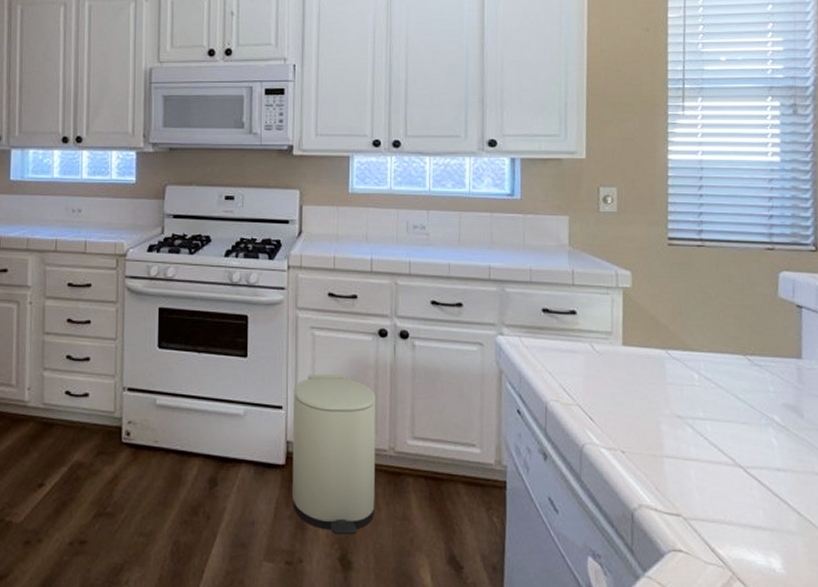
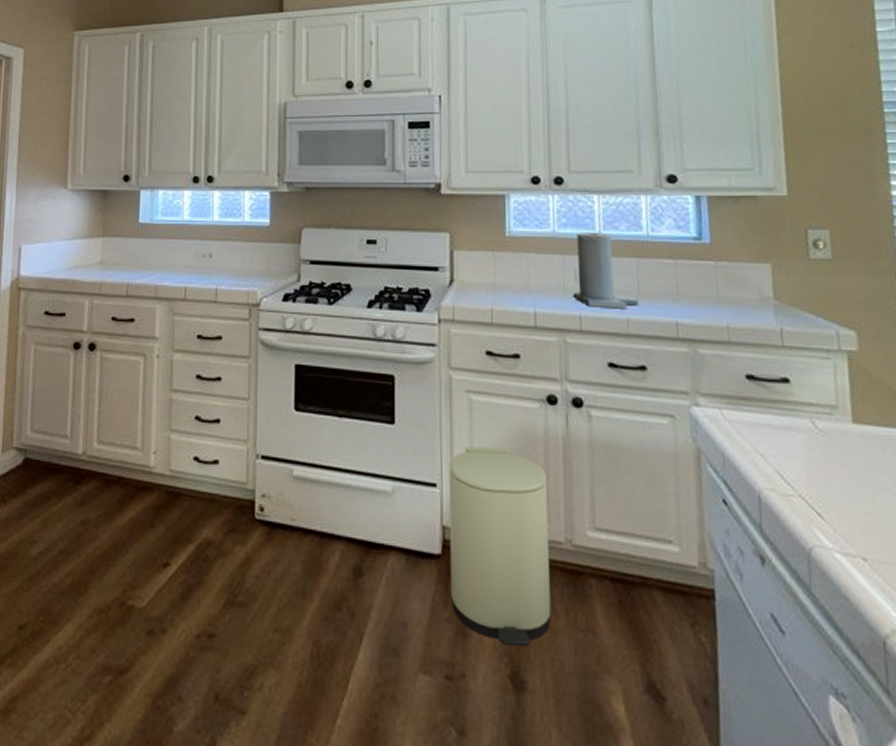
paper towel: none [404,189,459,255] -> present [573,232,639,309]

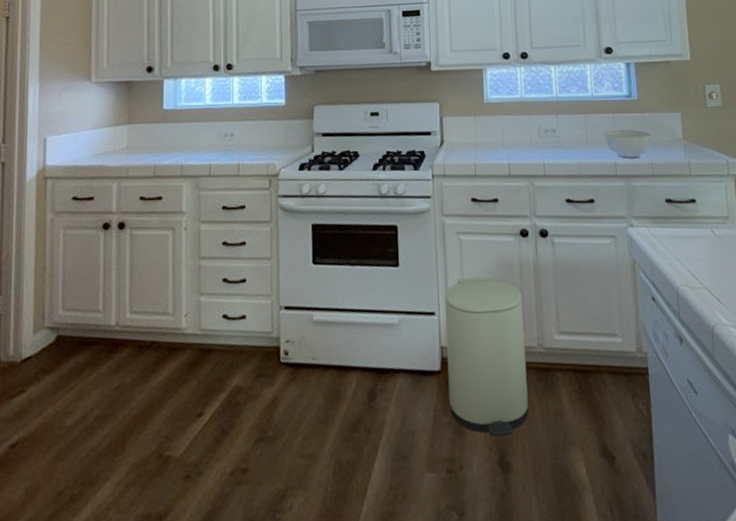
paper towel: present [573,232,639,309] -> none [537,95,587,156]
bowl: none [662,281,729,319] -> present [604,130,652,159]

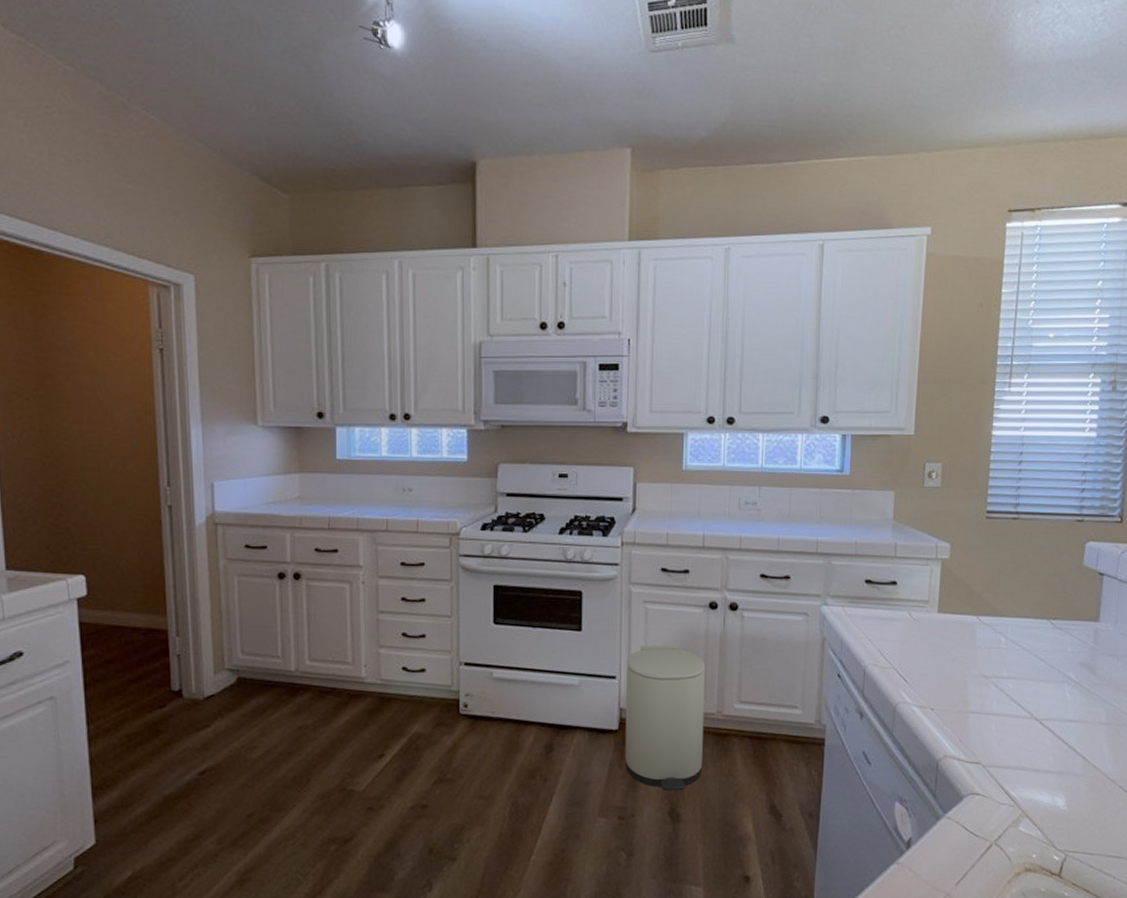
bowl: present [604,130,652,159] -> none [809,506,860,537]

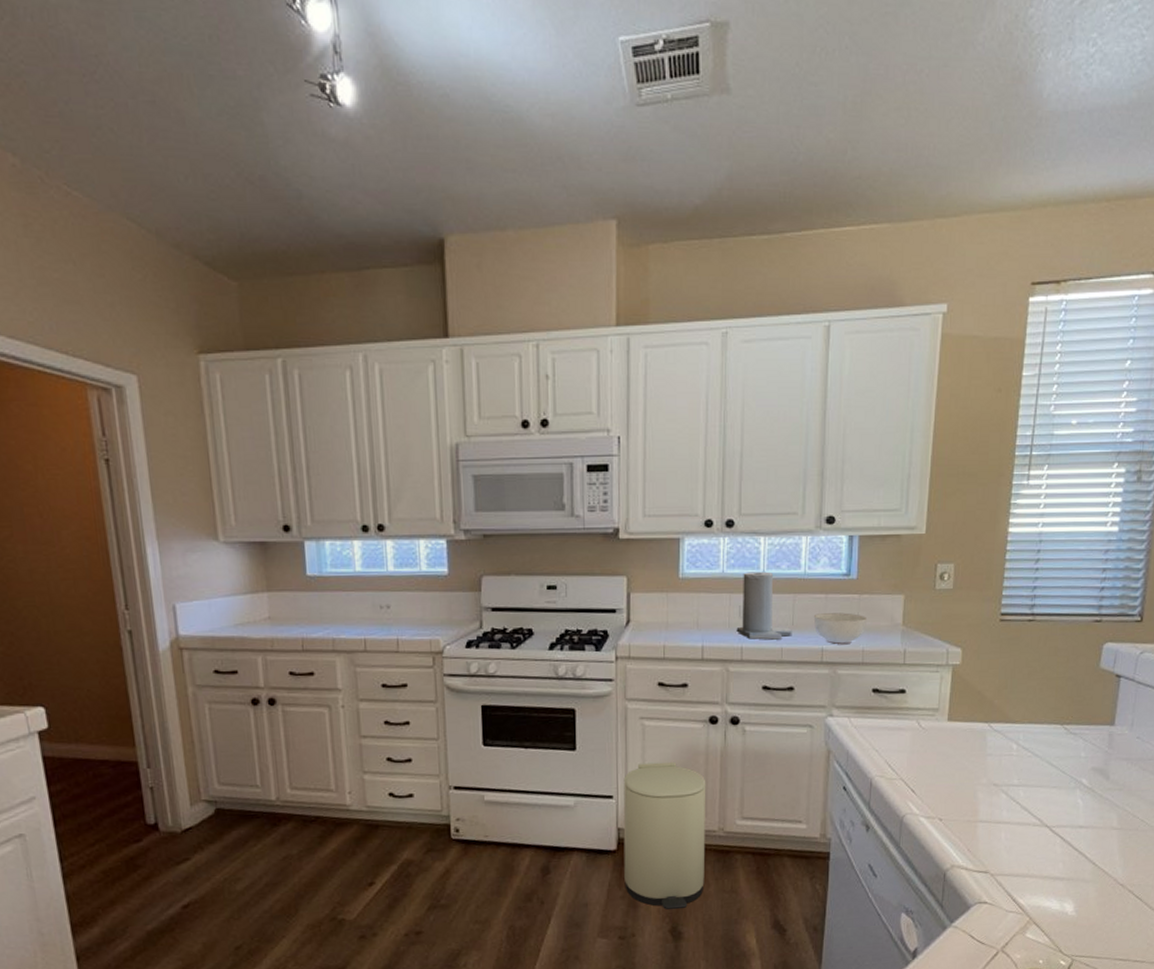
paper towel: none [736,466,789,530] -> present [736,571,792,640]
bowl: none [809,506,860,537] -> present [813,612,868,645]

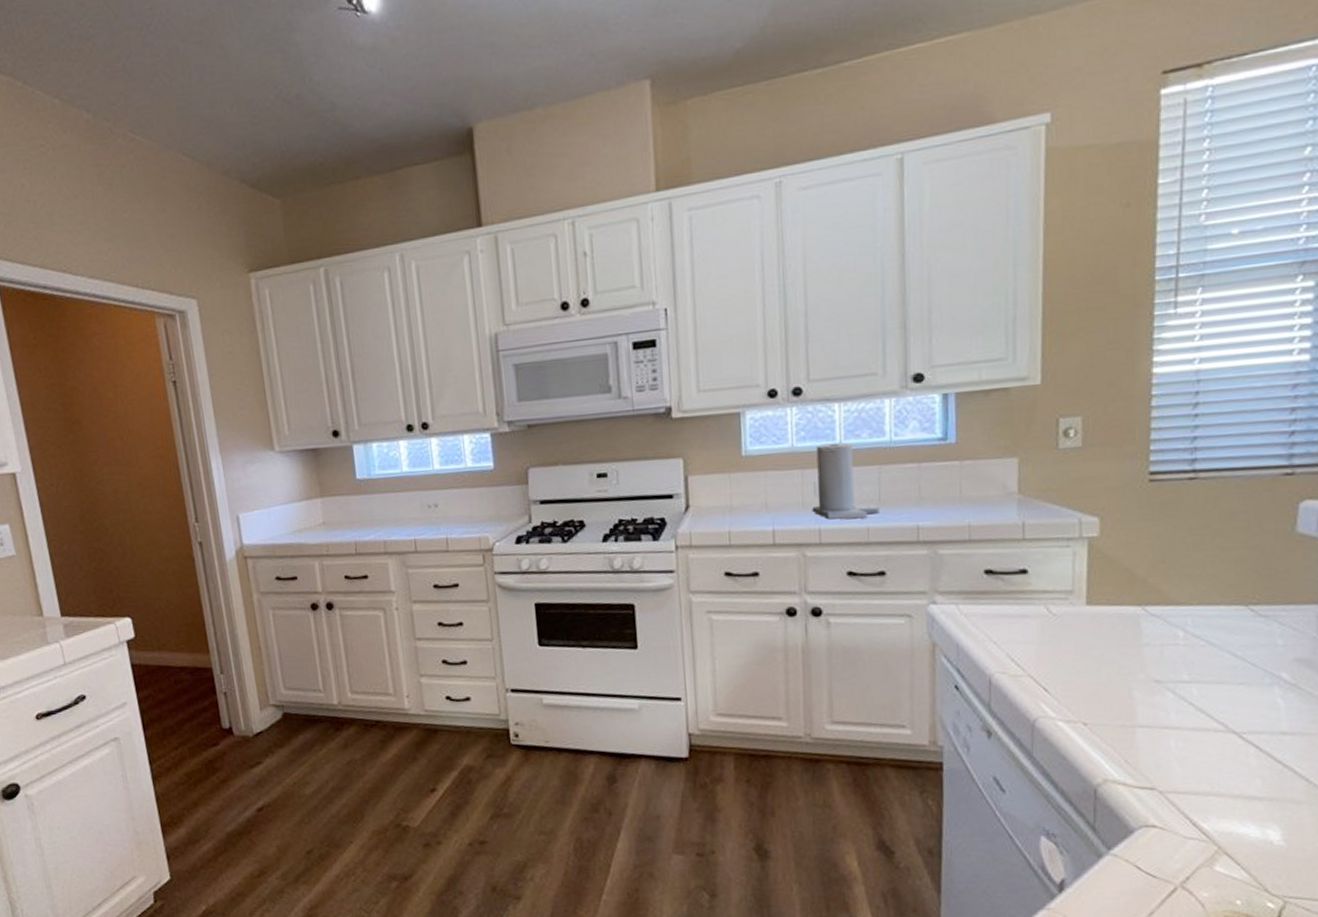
pedal bin: present [623,761,706,910] -> none [692,659,792,826]
bowl: present [813,612,868,645] -> none [904,483,973,520]

